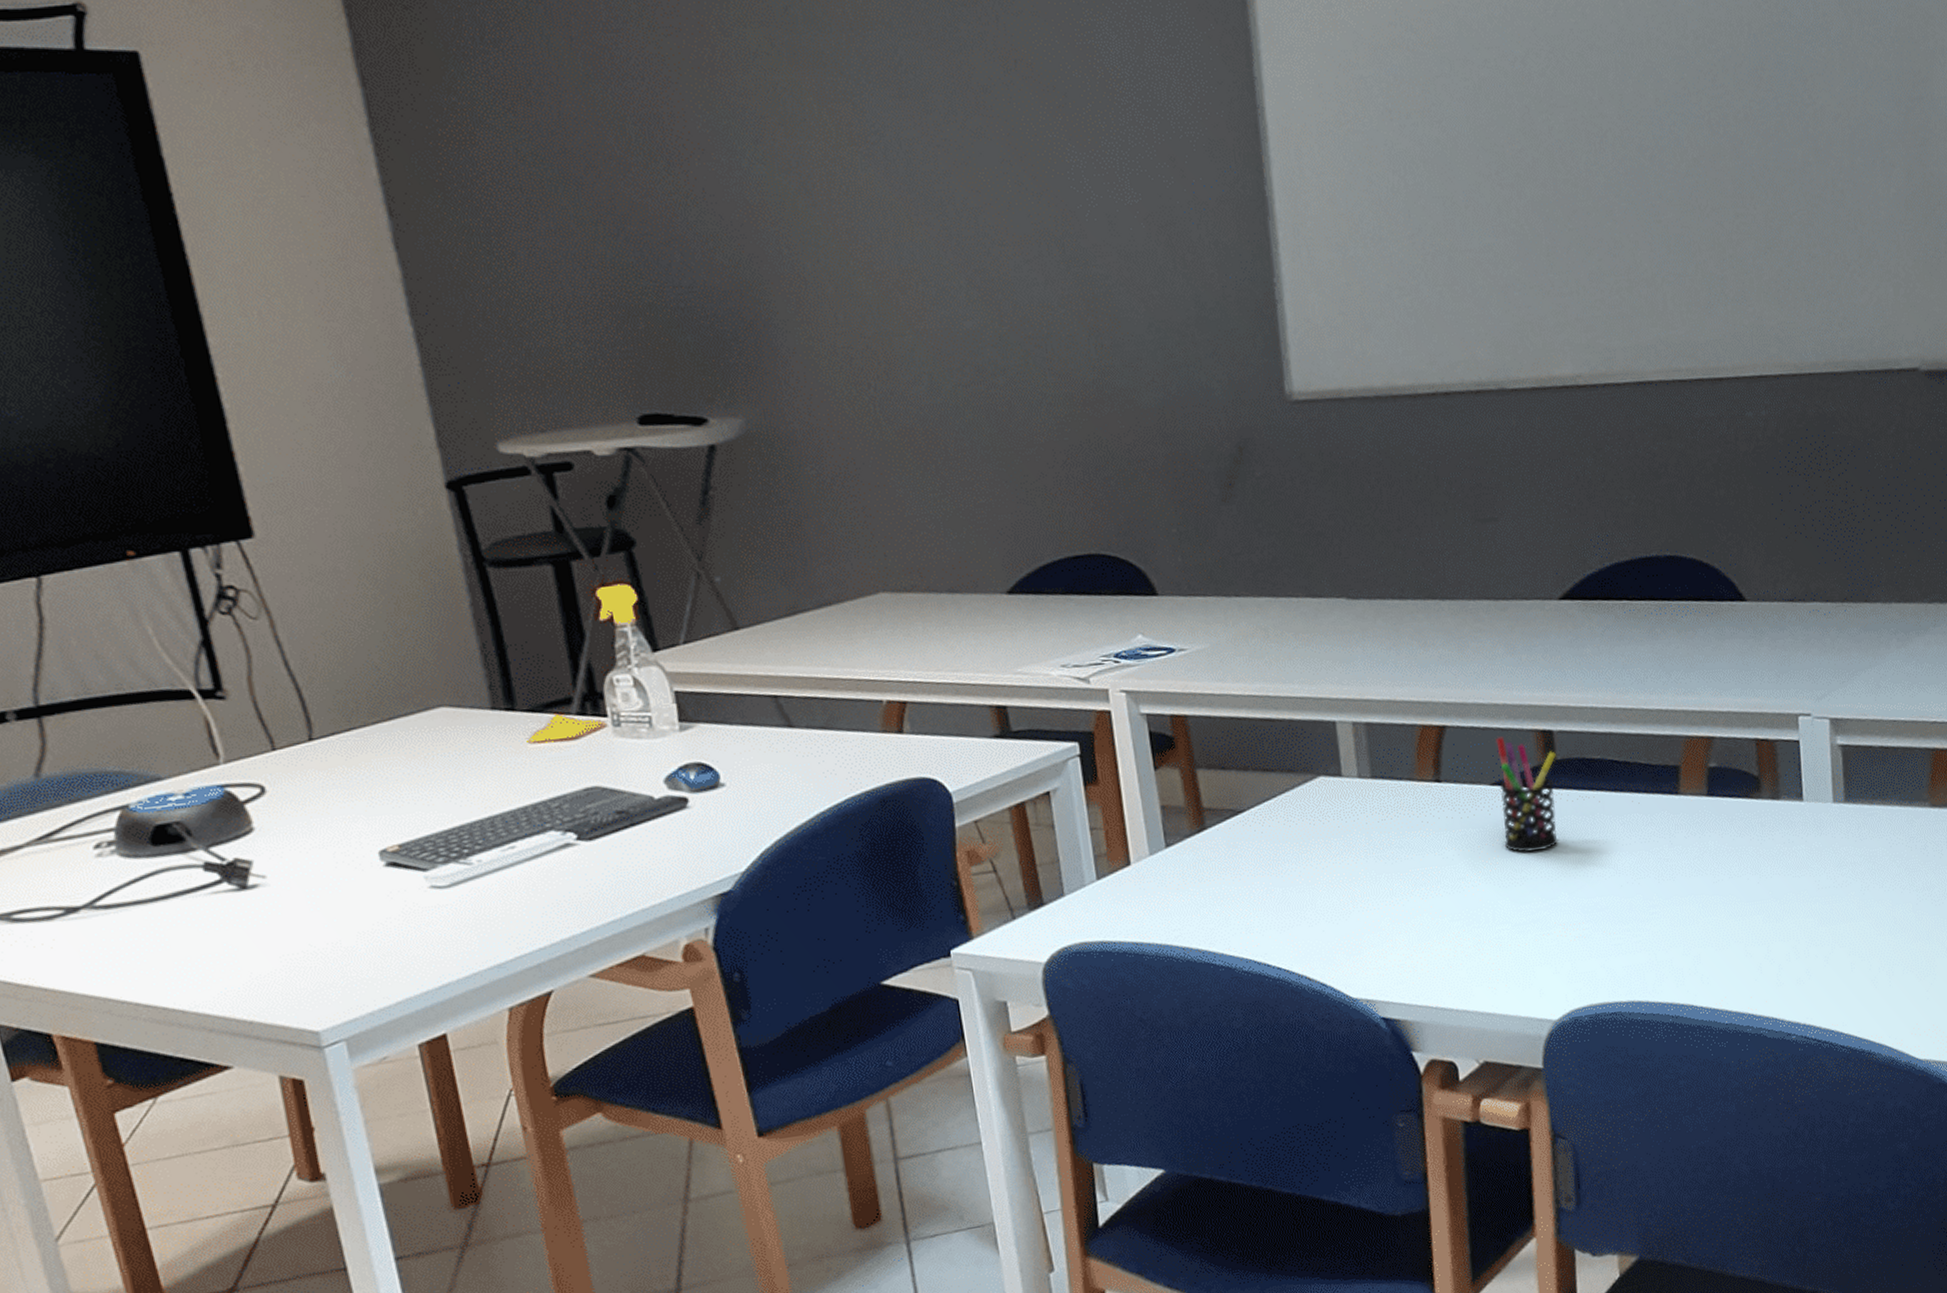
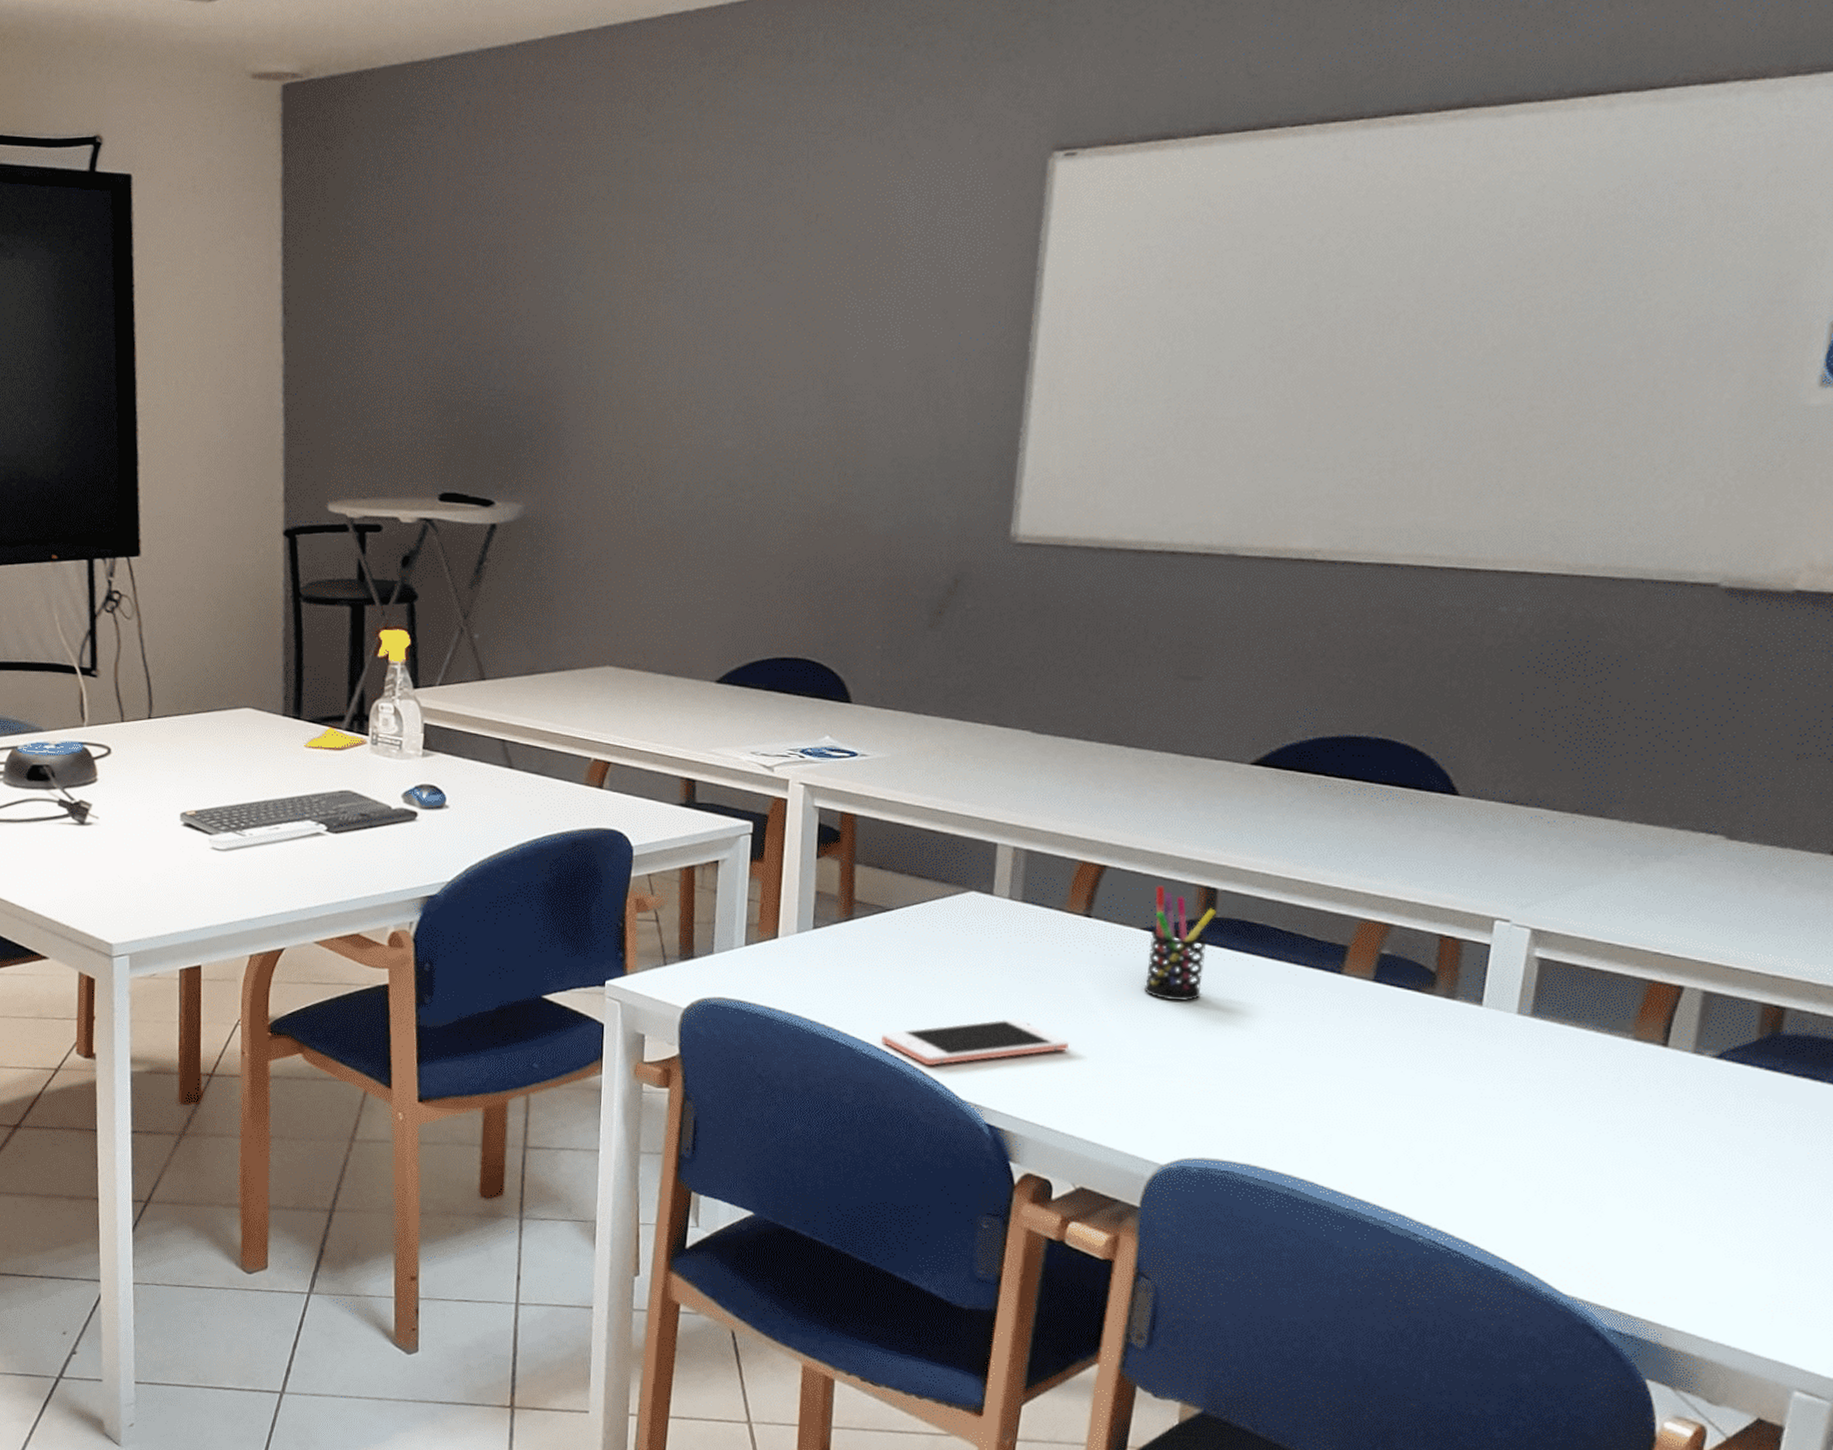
cell phone: none [1259,902,1446,970] -> present [882,1019,1070,1066]

